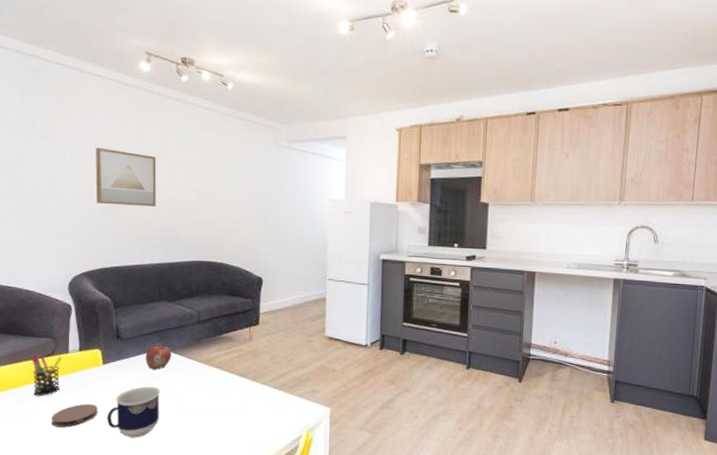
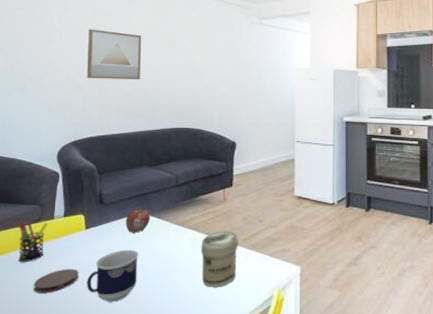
jar: none [226,370,265,426] -> present [201,231,238,287]

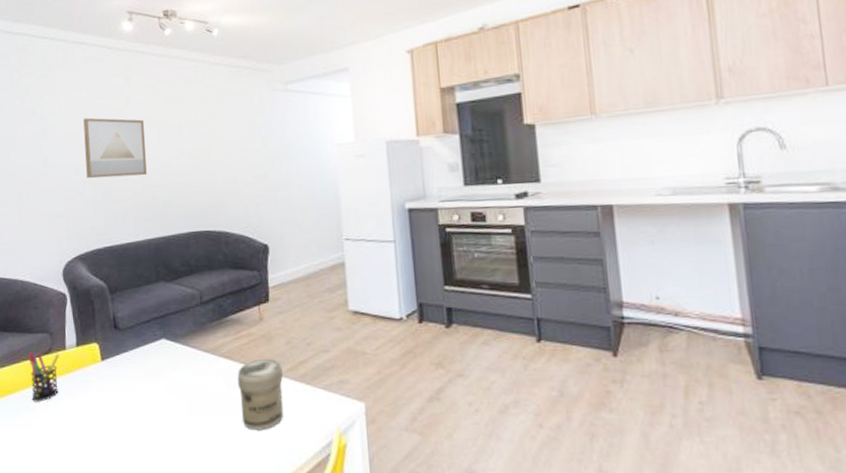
coaster: present [34,269,79,293] -> none [51,408,99,438]
cup: present [87,250,138,302] -> none [108,384,165,449]
fruit: present [126,209,150,233] -> none [146,334,174,364]

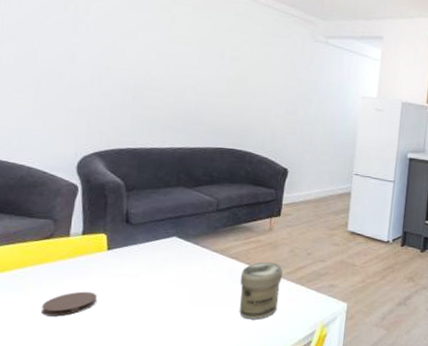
pen holder: present [28,353,60,402] -> none [24,236,62,283]
coaster: none [51,408,99,438] -> present [42,291,97,317]
wall art: present [83,117,147,179] -> none [118,25,188,91]

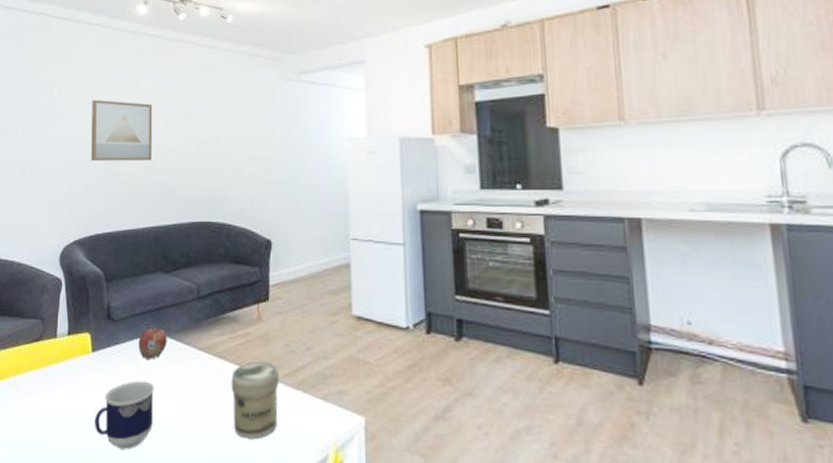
coaster: present [42,291,97,317] -> none [36,401,85,432]
cup: none [106,275,169,330] -> present [95,380,154,449]
wall art: none [118,25,188,91] -> present [91,99,153,162]
fruit: none [155,232,185,258] -> present [139,327,167,359]

